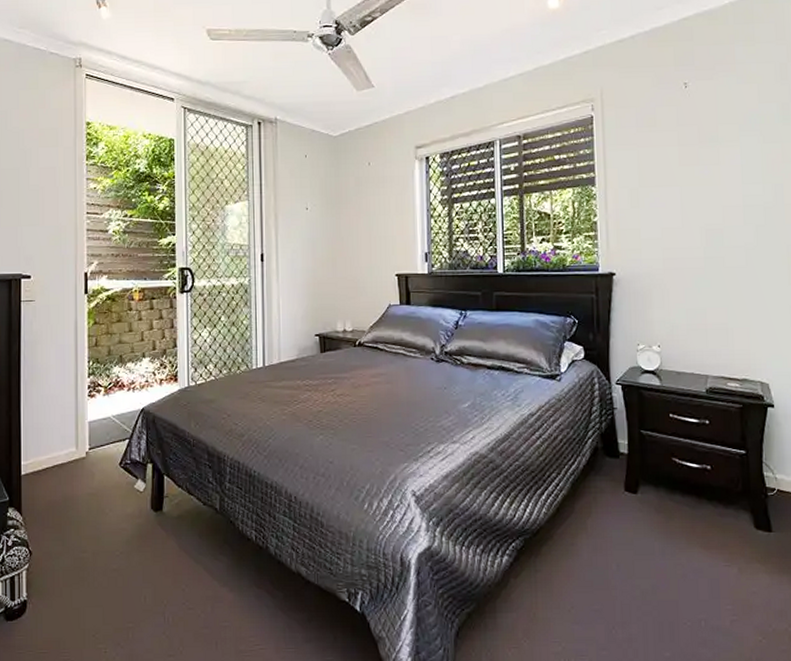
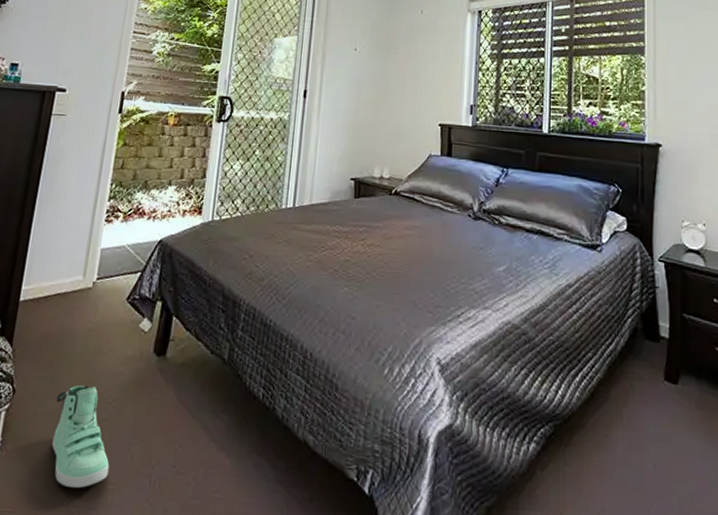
sneaker: none [69,542,126,629] -> present [52,385,110,489]

